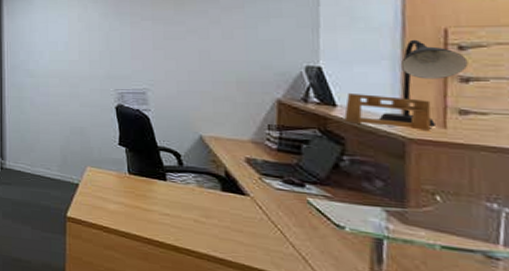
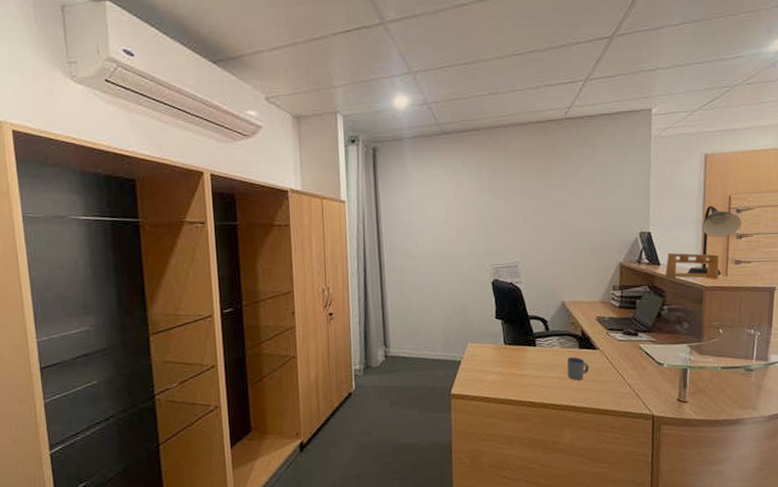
mug: none [205,198,236,228] -> present [567,356,590,381]

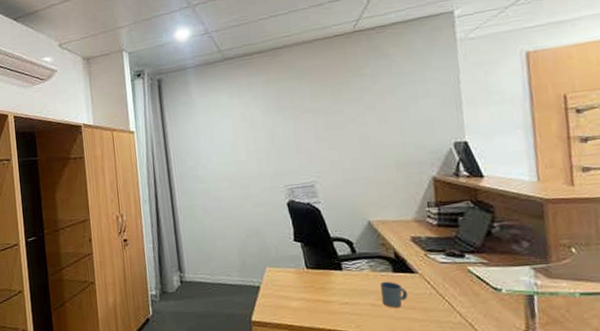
desk organizer: present [665,252,719,280] -> none [491,162,563,192]
desk lamp: present [687,205,742,275] -> none [519,107,586,186]

